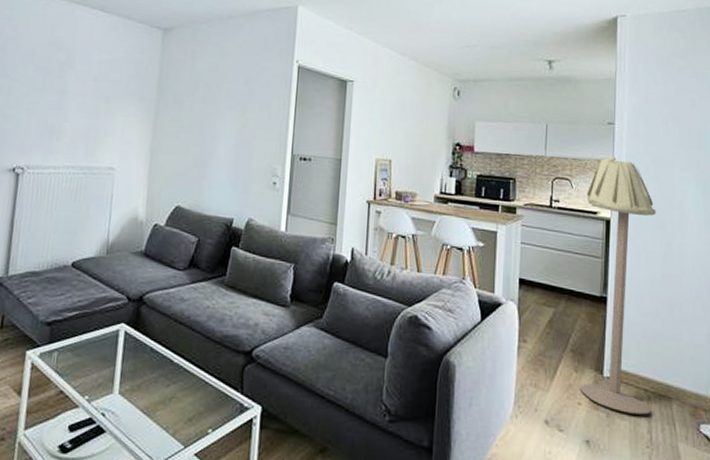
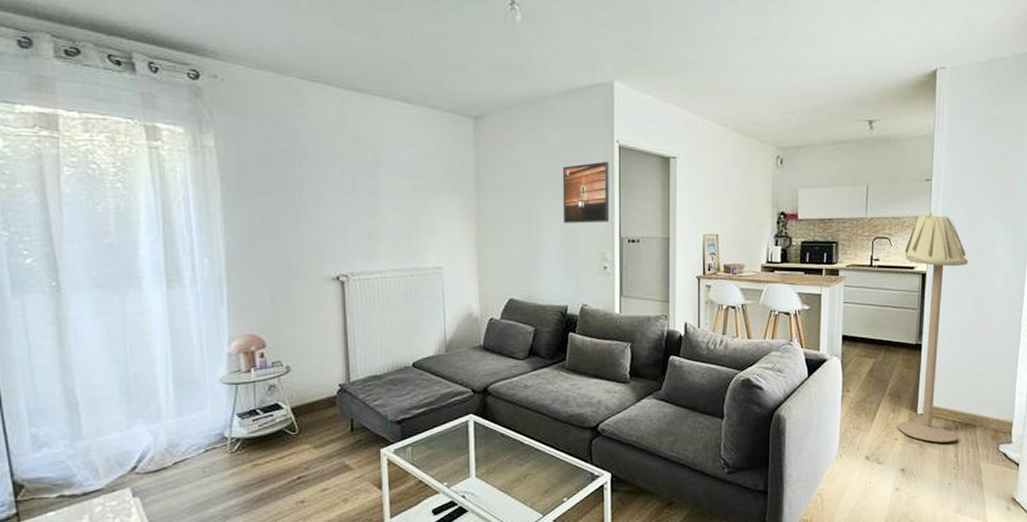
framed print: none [237,79,288,138] -> present [563,161,610,223]

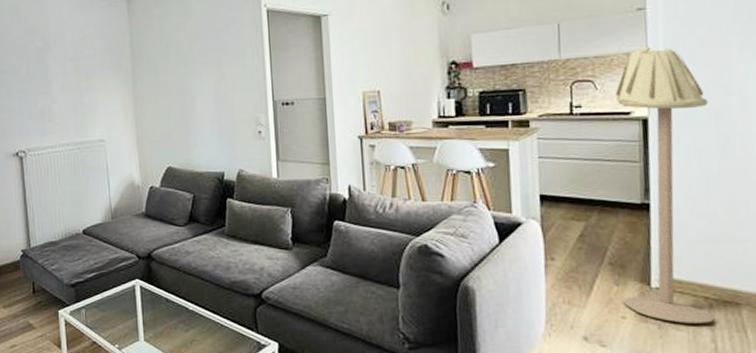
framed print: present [563,161,610,223] -> none [212,26,262,91]

